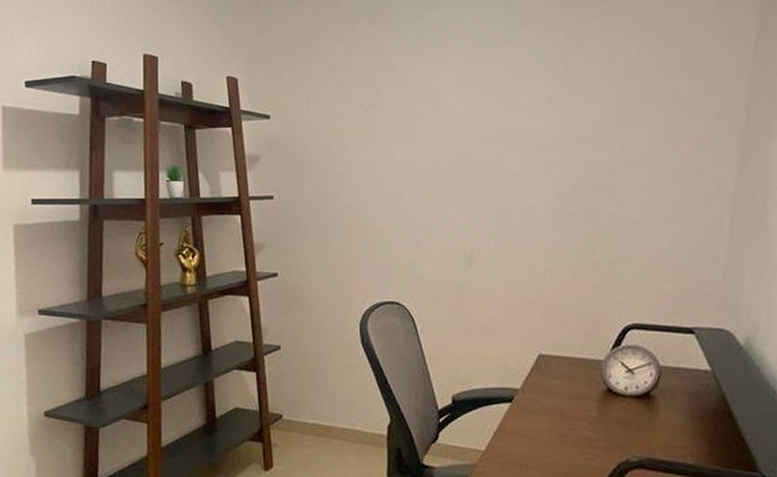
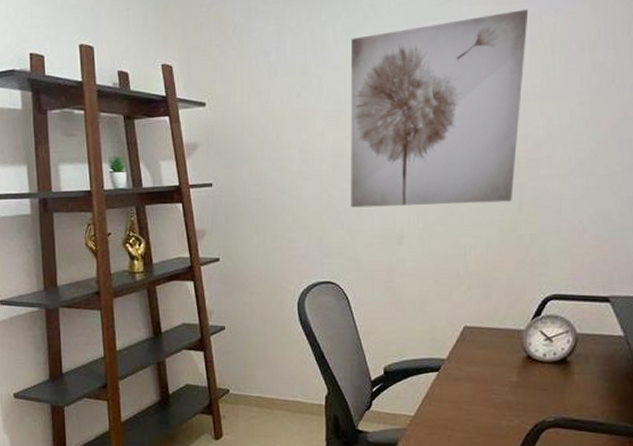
wall art: none [418,38,601,227] -> present [350,9,529,208]

